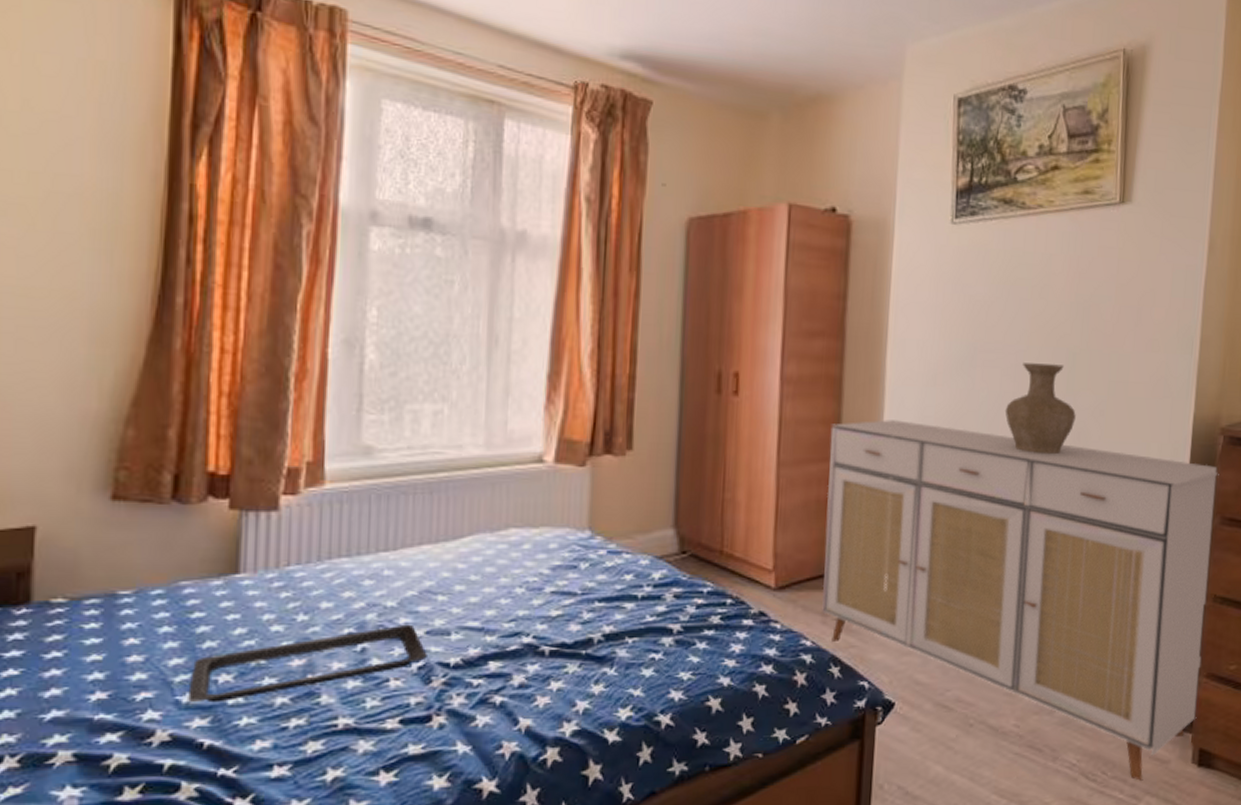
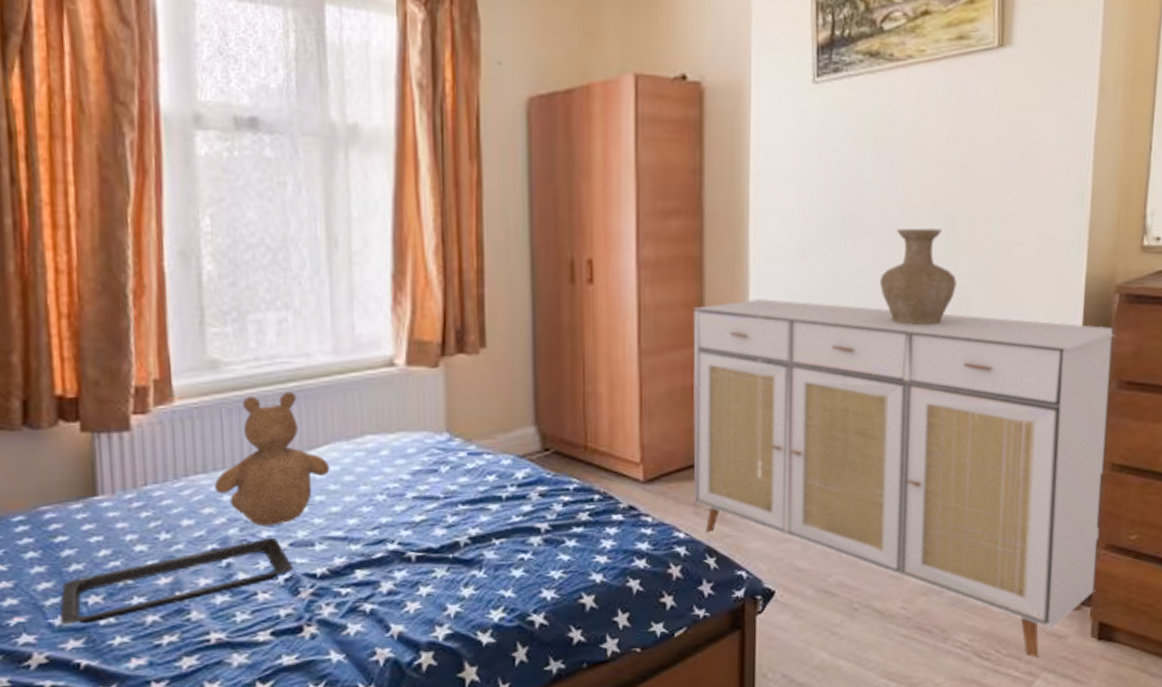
teddy bear: none [356,481,473,613] -> present [213,391,330,526]

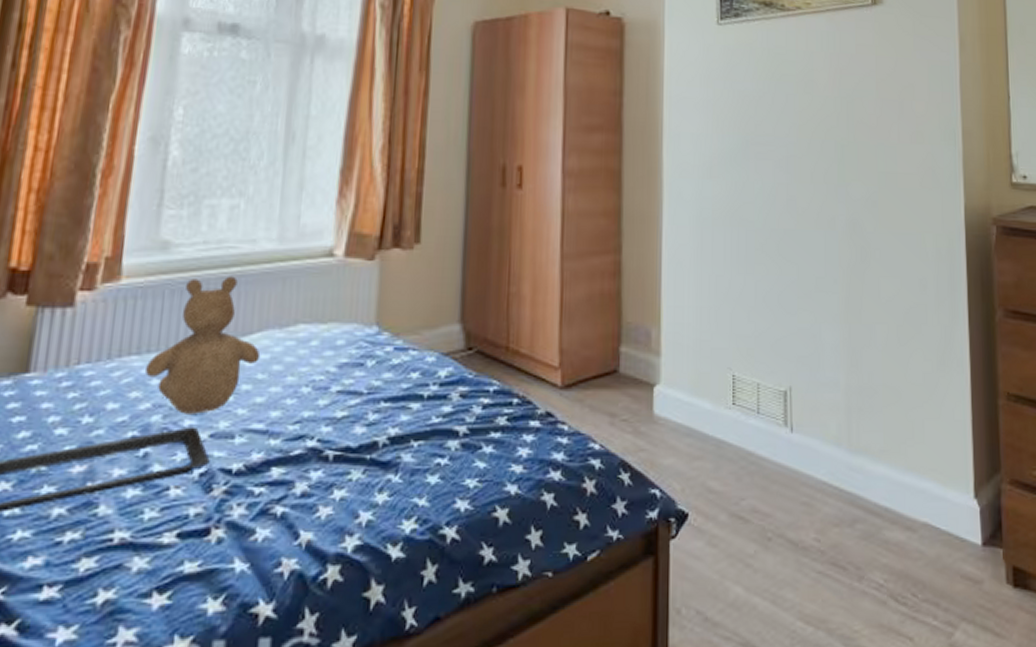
sideboard: present [692,299,1115,658] -> none [608,212,1006,604]
vase: present [879,229,957,326] -> none [780,155,849,246]

